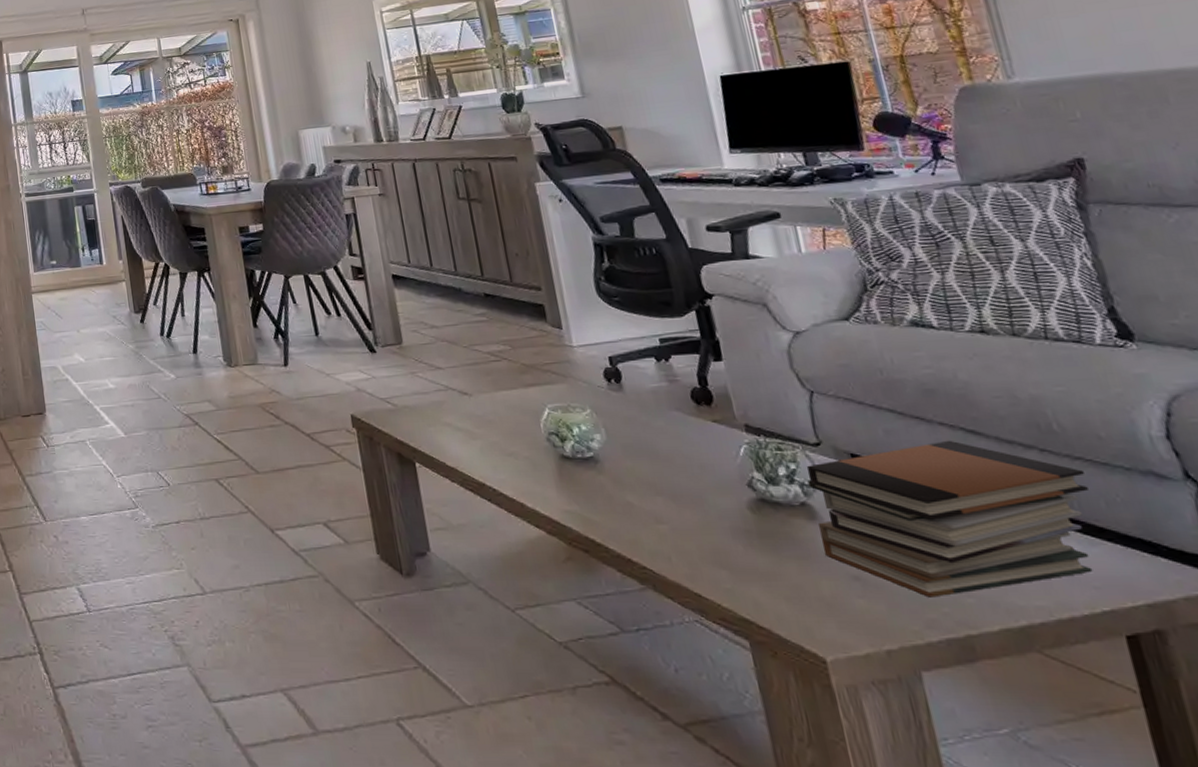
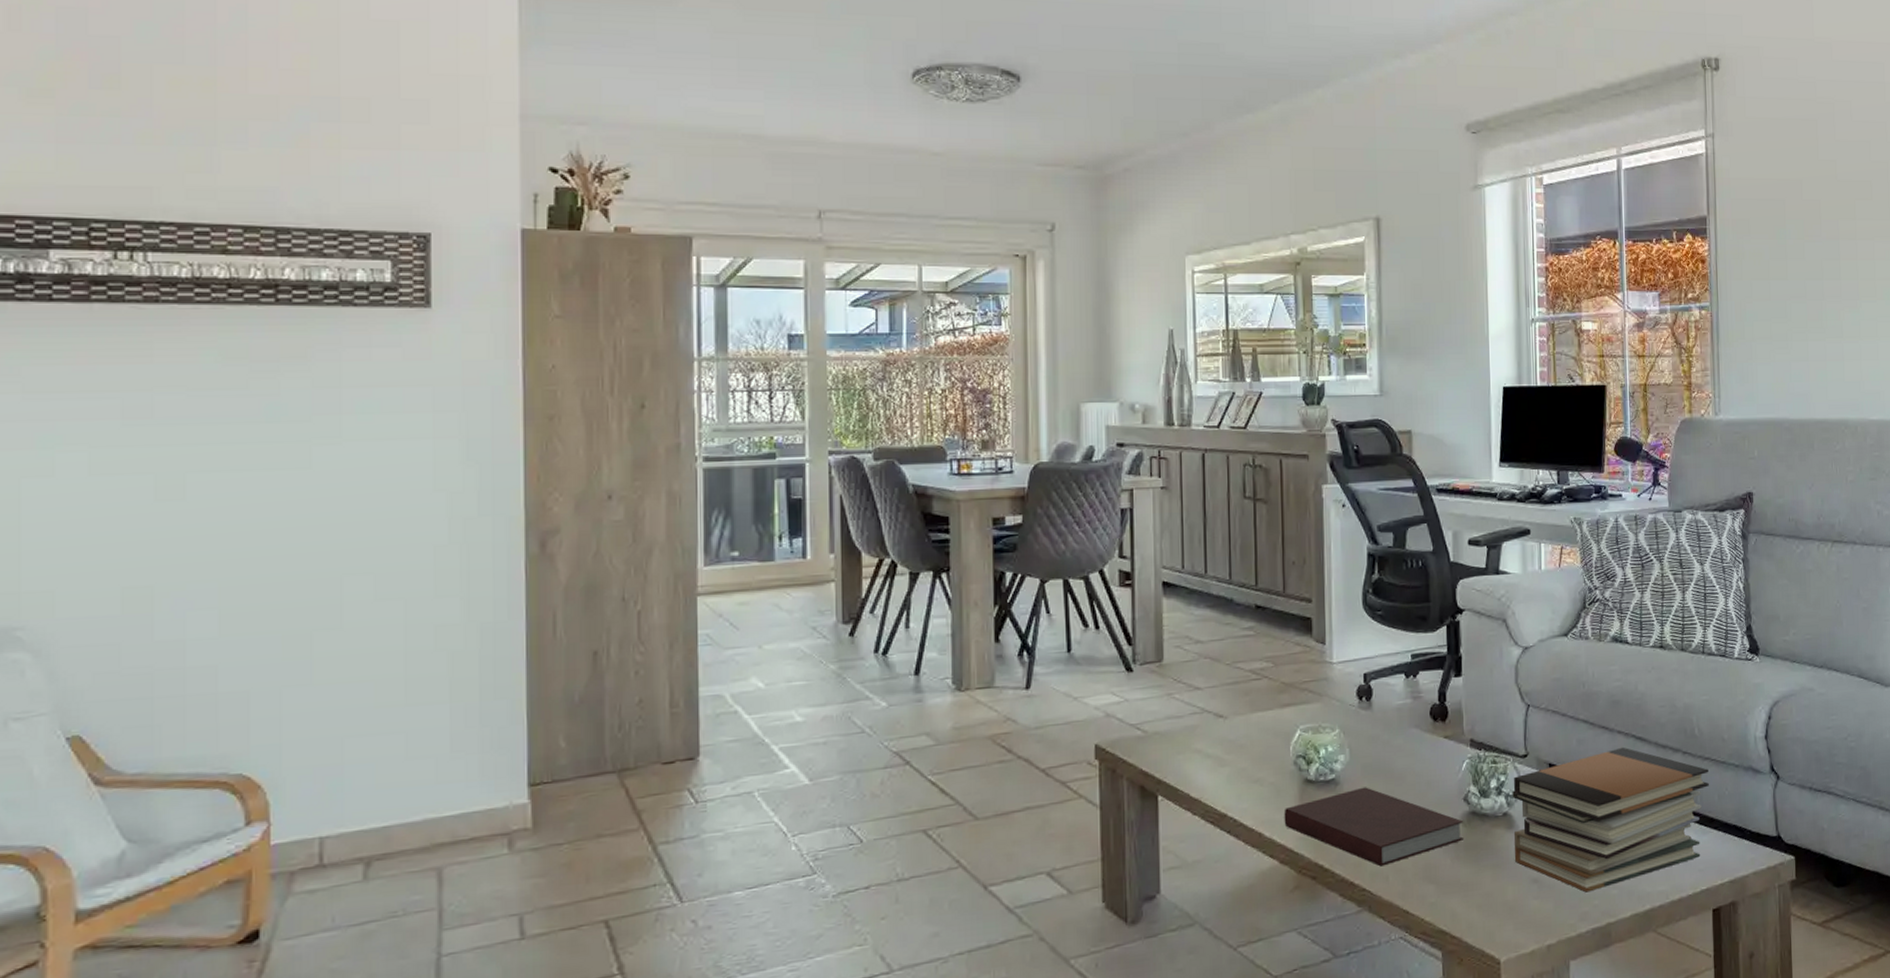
notebook: none [543,466,755,546] -> present [1284,787,1464,867]

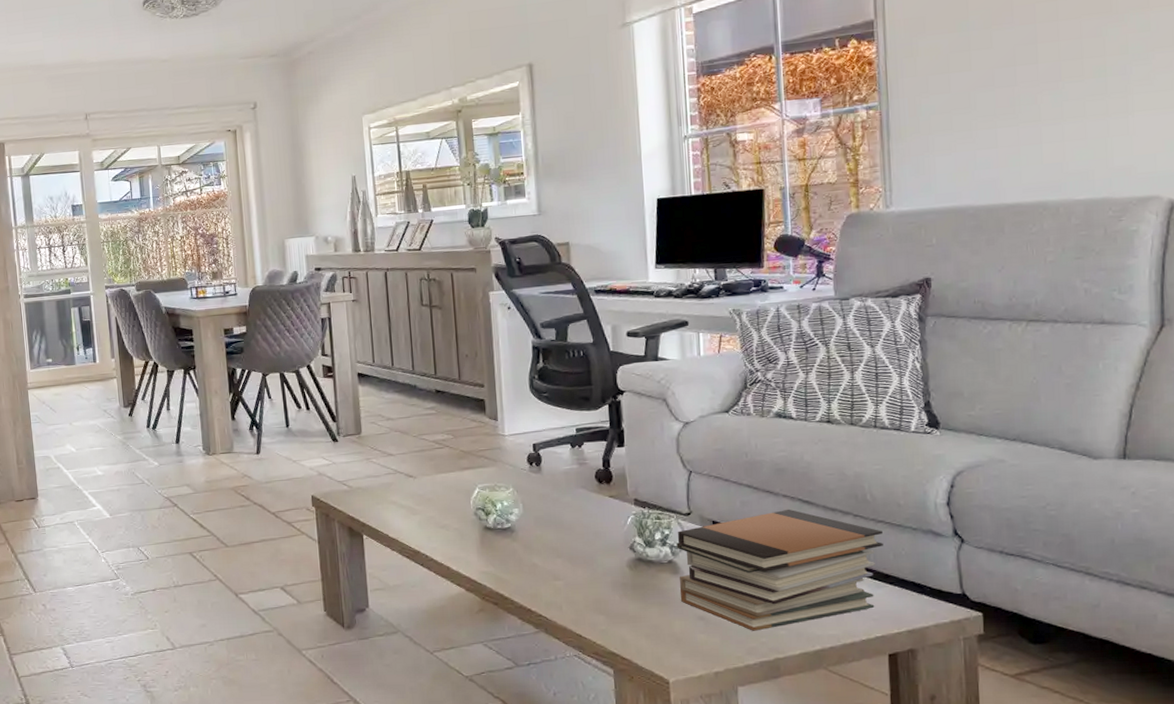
notebook: present [1284,787,1464,867] -> none [467,534,631,598]

